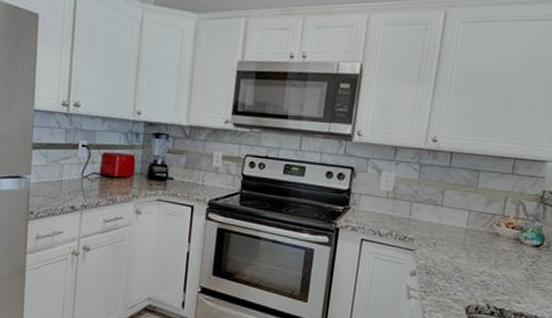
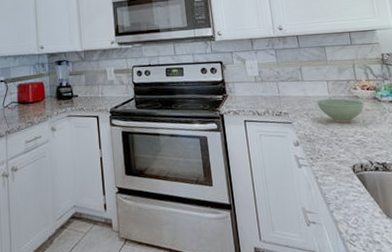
bowl: none [449,230,504,261] -> present [316,98,365,123]

